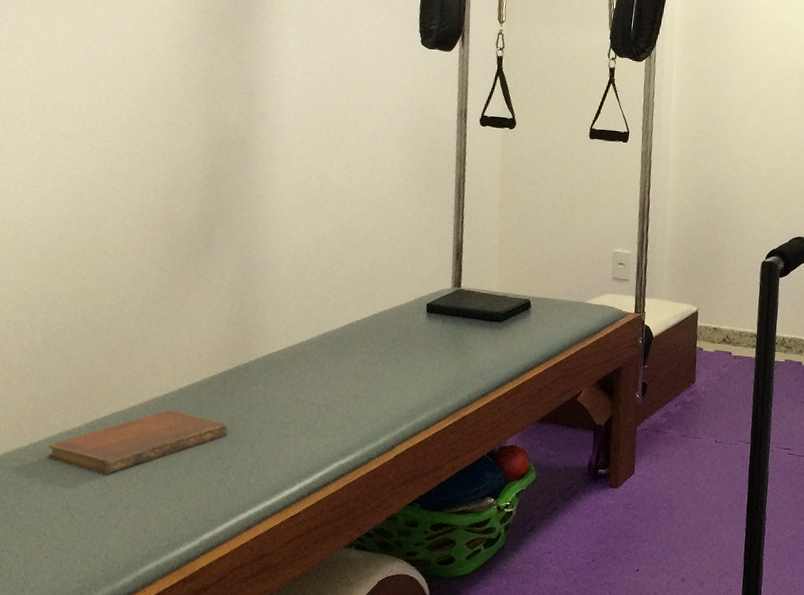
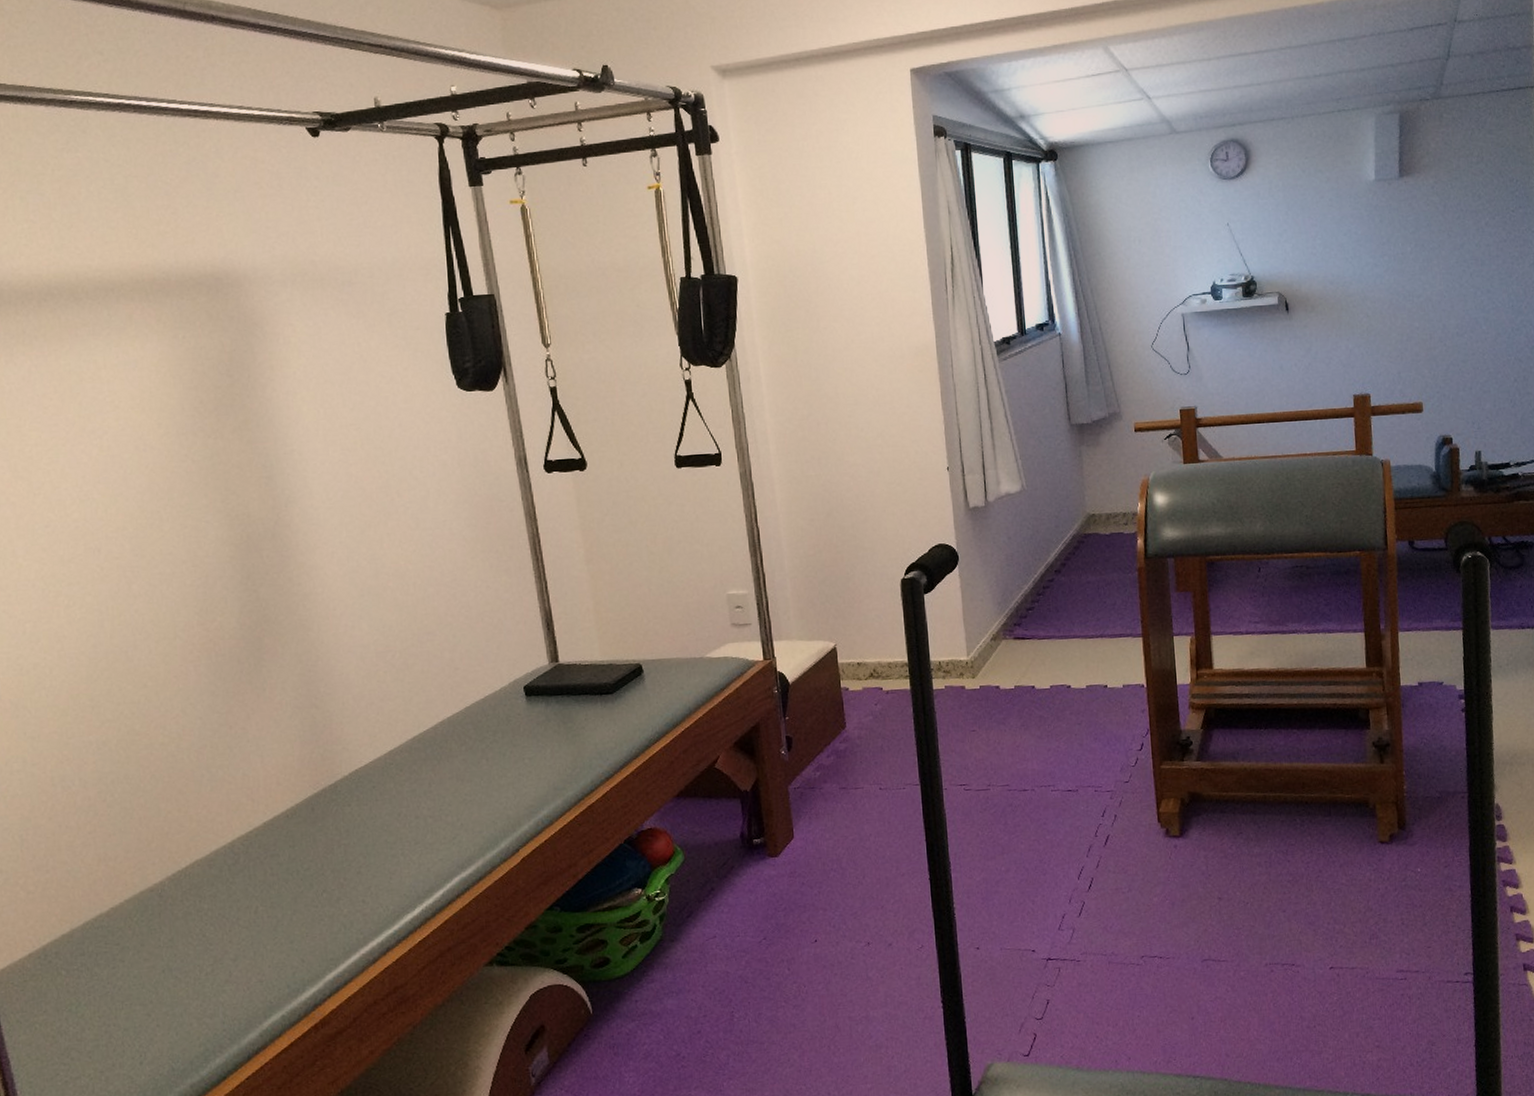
notebook: present [47,409,228,476] -> none [131,847,328,930]

